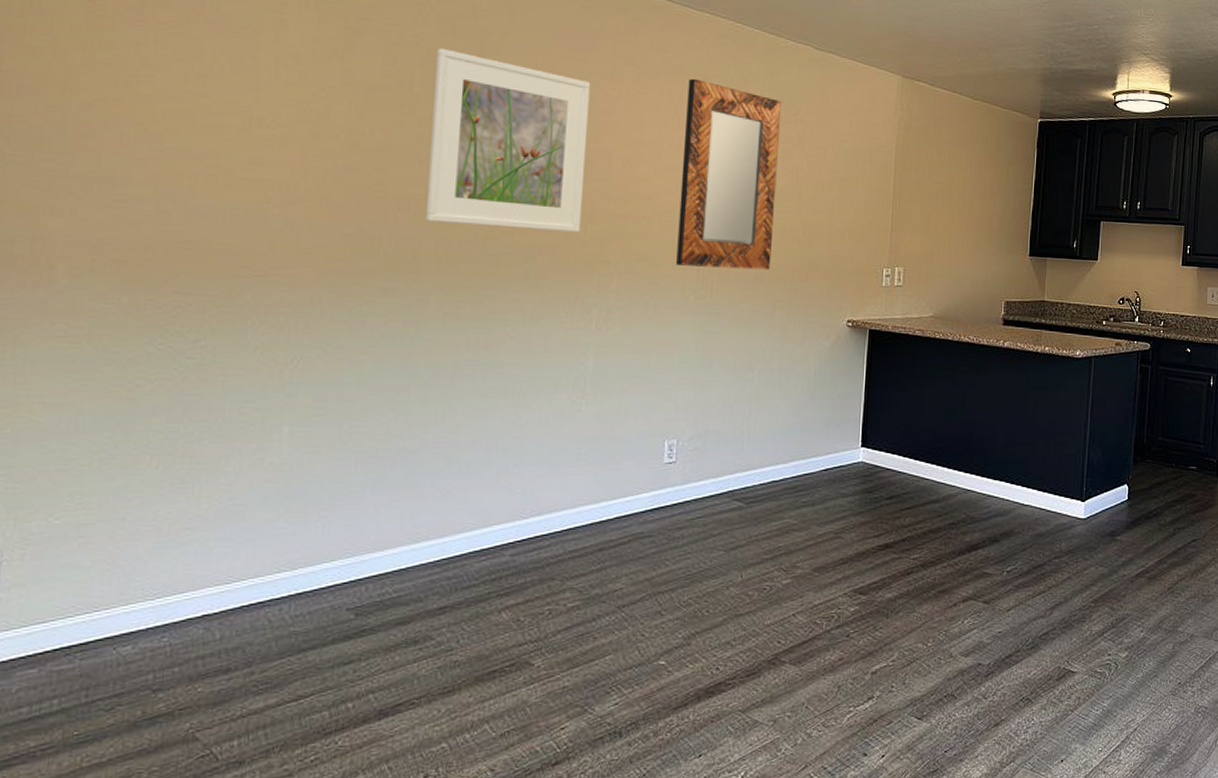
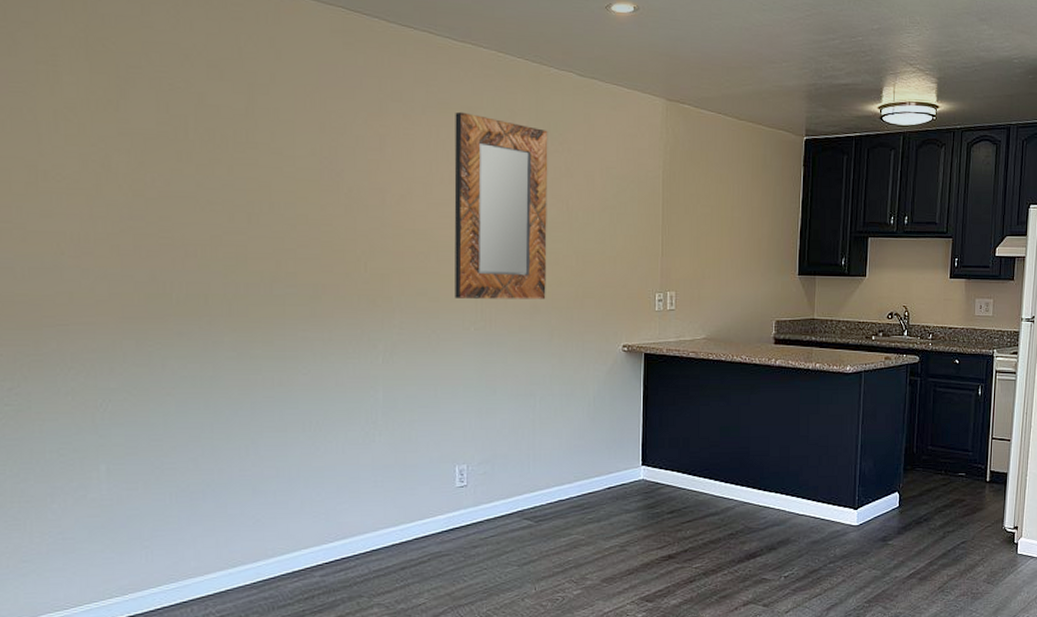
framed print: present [425,48,591,232] -> none [207,92,360,270]

